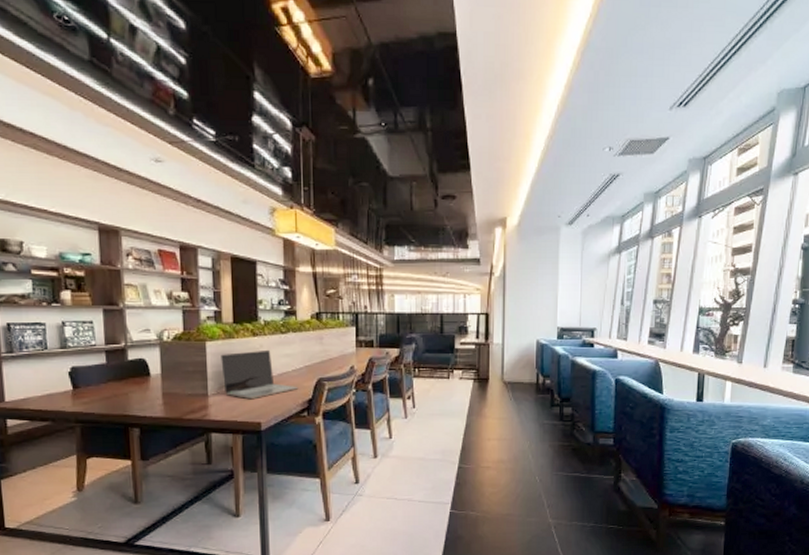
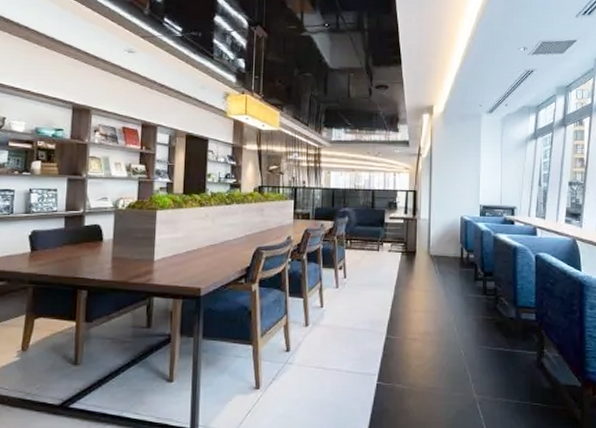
laptop: present [220,349,299,400] -> none [168,219,238,266]

